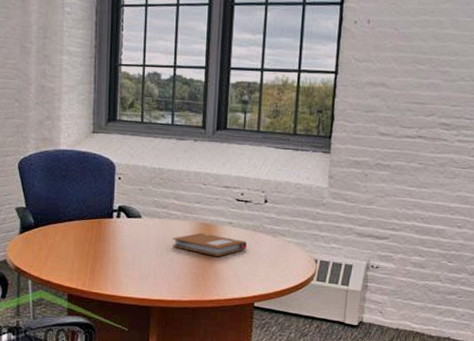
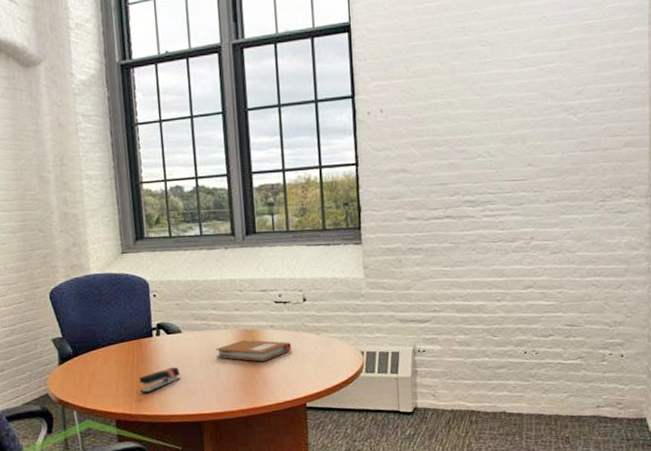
stapler: none [94,250,136,272] -> present [139,367,181,393]

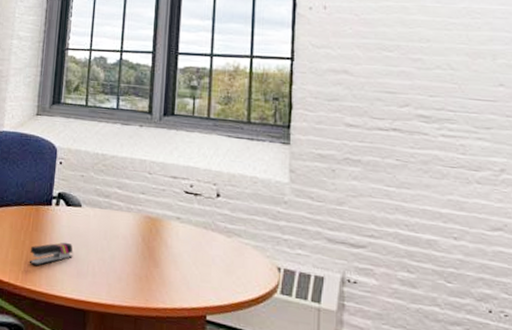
notebook: present [216,339,292,362] -> none [114,227,198,256]

